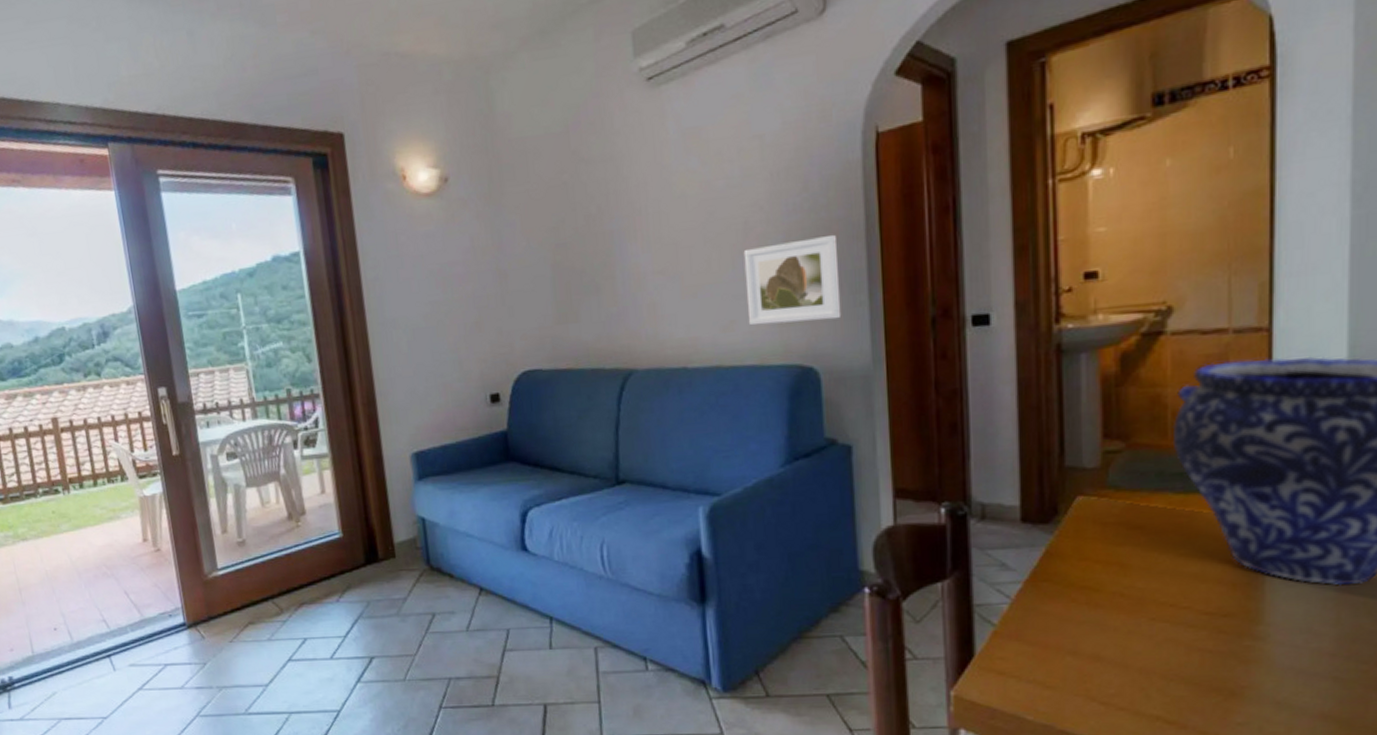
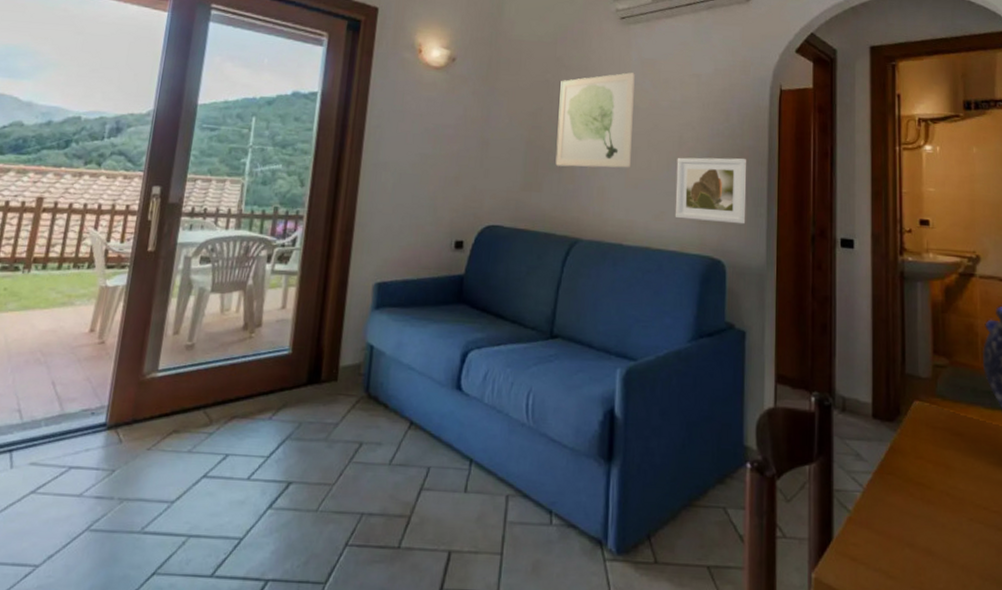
wall art: none [582,150,685,288] -> present [555,72,635,168]

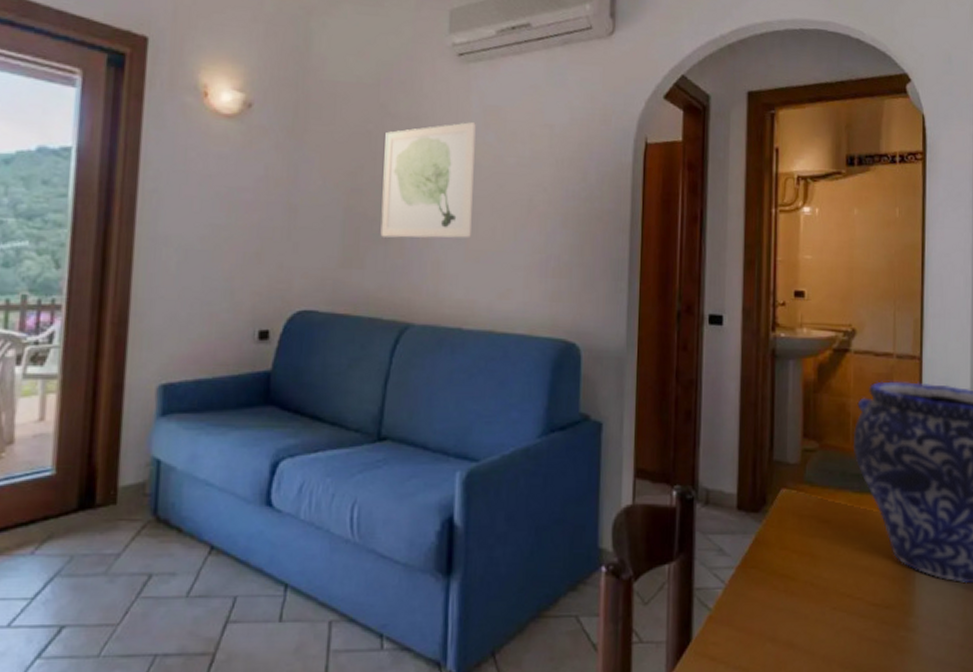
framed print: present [674,157,747,225] -> none [522,224,606,302]

